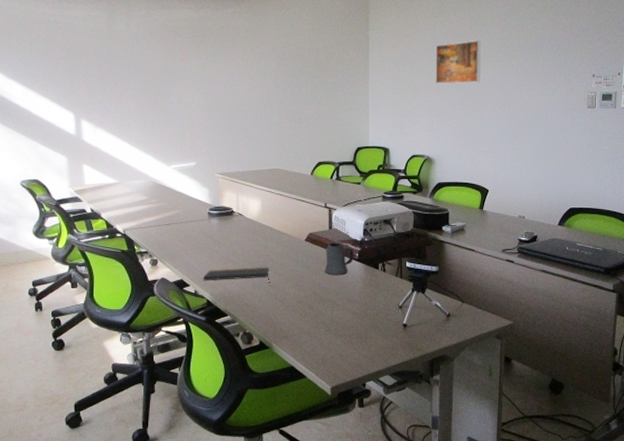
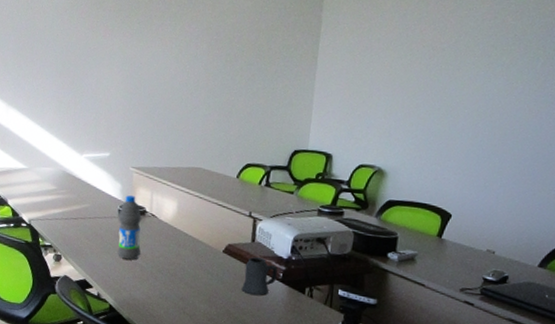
notepad: present [203,266,269,281] -> none [107,272,180,288]
water bottle: none [208,199,231,257] -> present [118,195,142,260]
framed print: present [435,40,481,84] -> none [398,28,464,82]

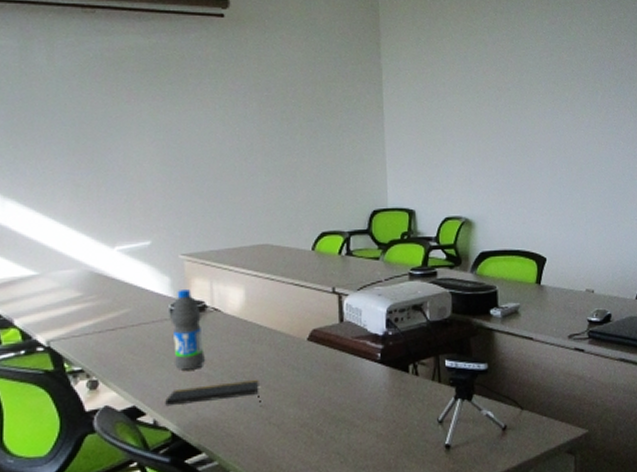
notepad: none [107,272,180,288] -> present [165,379,259,407]
mug: present [241,257,278,296] -> none [335,339,375,386]

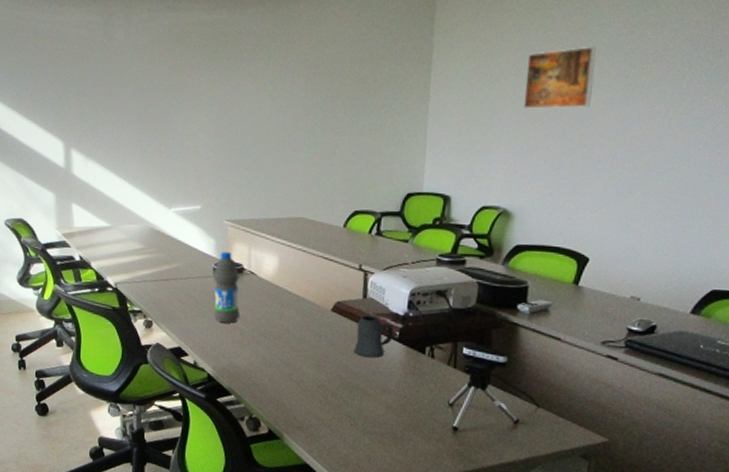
notepad: present [165,379,259,407] -> none [204,338,285,353]
mug: none [335,339,375,386] -> present [353,315,394,358]
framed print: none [468,67,527,124] -> present [523,46,596,109]

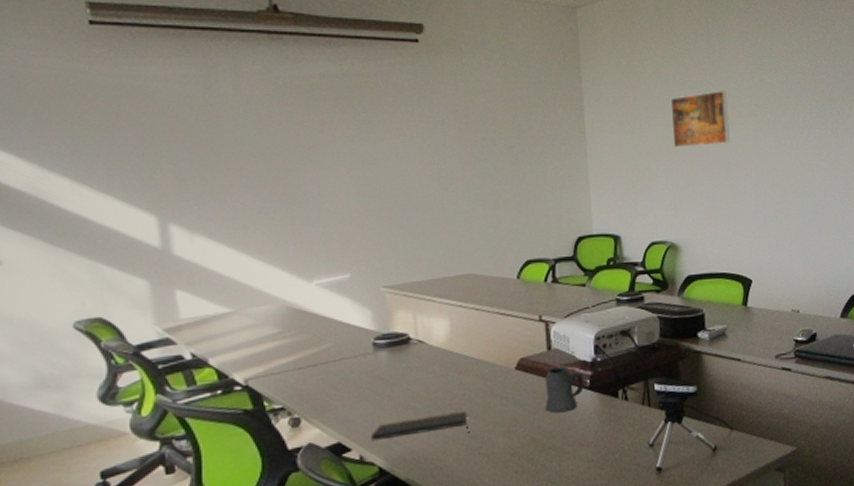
notepad: none [204,338,285,353] -> present [371,410,468,442]
water bottle: present [213,252,240,323] -> none [373,322,411,404]

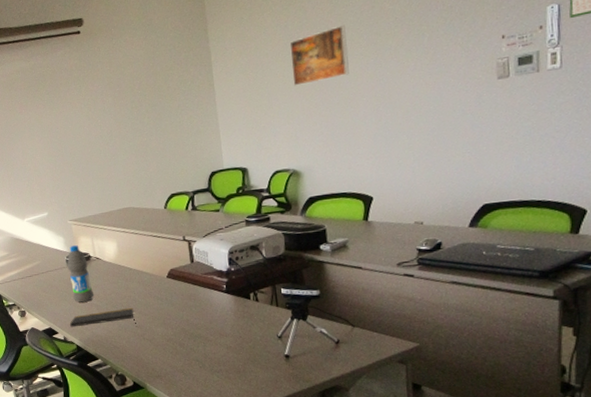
water bottle: none [373,322,411,404] -> present [67,245,94,303]
mug: present [545,366,584,414] -> none [190,275,221,311]

